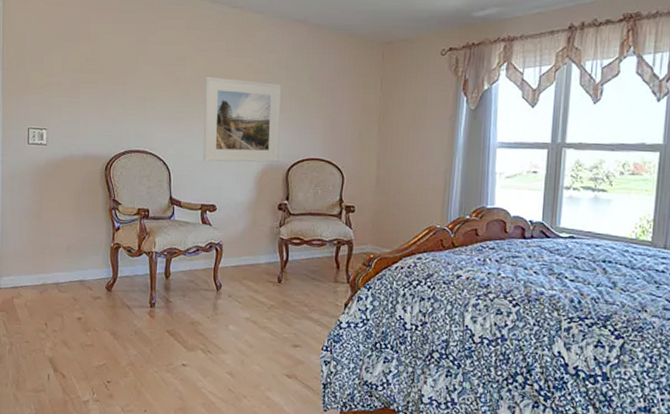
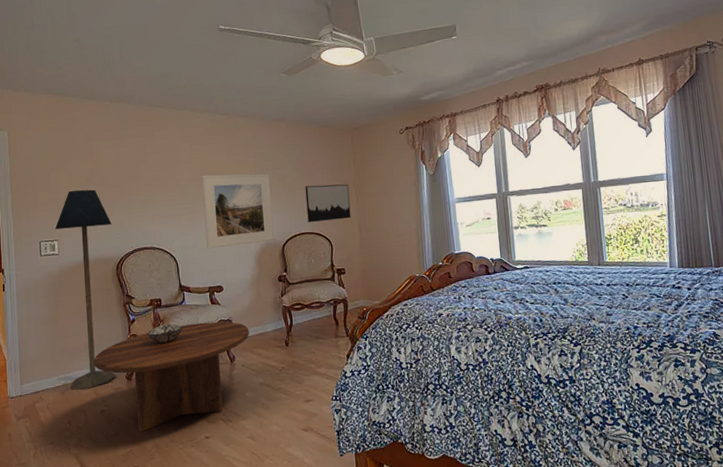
floor lamp: none [45,75,104,293] -> present [55,189,116,390]
coffee table: none [75,241,240,347] -> present [94,321,249,432]
decorative bowl: none [132,237,170,258] -> present [147,324,183,343]
wall art: none [319,104,372,149] -> present [305,184,351,223]

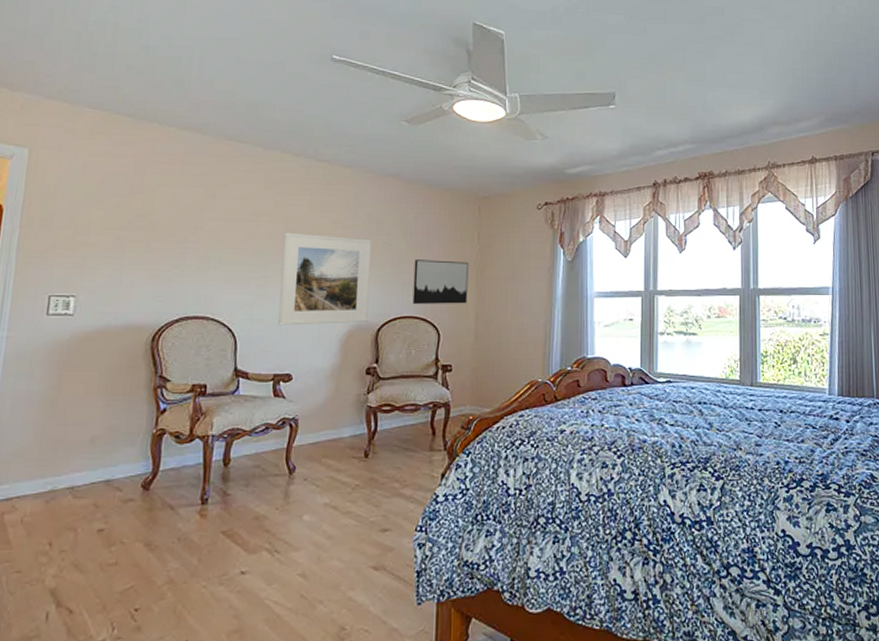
floor lamp: present [55,189,116,390] -> none [60,233,155,499]
coffee table: present [94,321,249,432] -> none [99,419,319,562]
decorative bowl: present [147,324,183,343] -> none [181,419,231,443]

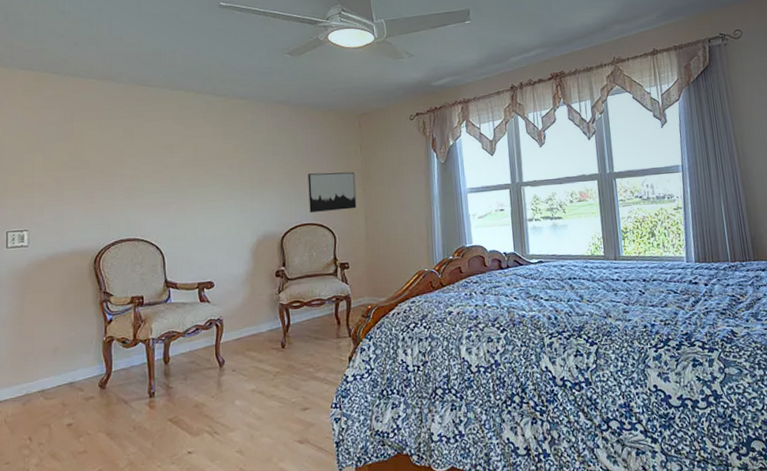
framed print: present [278,232,371,326] -> none [194,159,272,241]

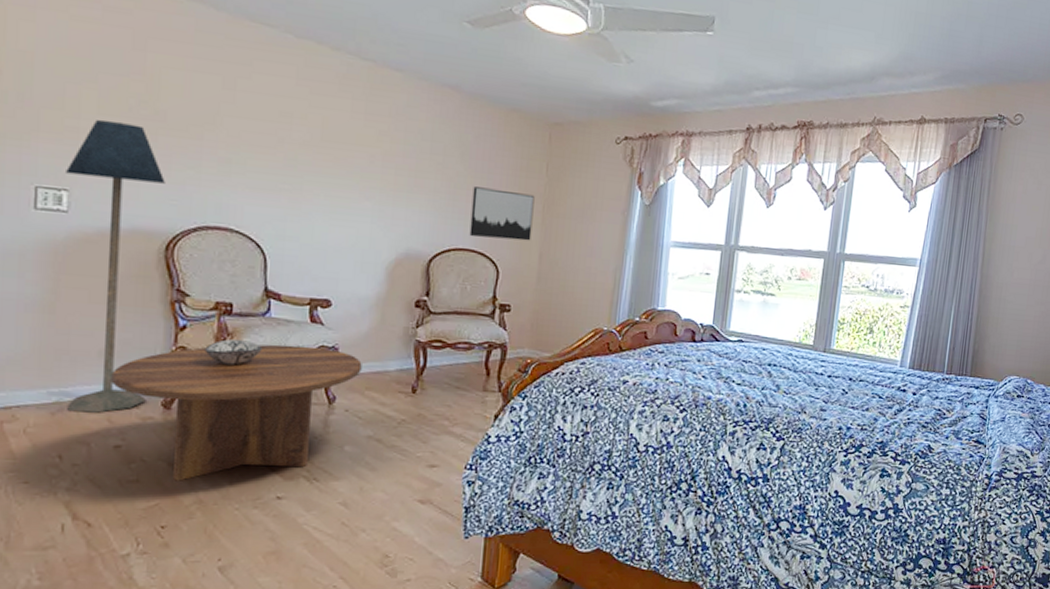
floor lamp: none [26,174,91,401] -> present [66,119,165,413]
coffee table: none [63,321,242,448] -> present [111,344,362,481]
decorative bowl: none [126,324,167,346] -> present [204,339,263,366]

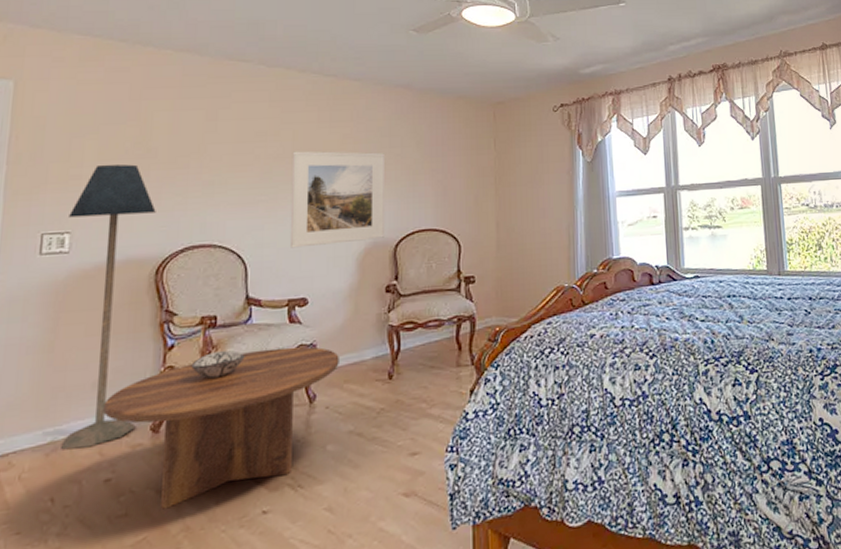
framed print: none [314,140,424,251] -> present [289,151,384,248]
wall art: present [469,186,535,241] -> none [430,169,487,217]

